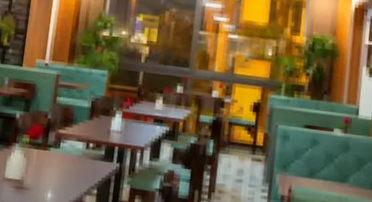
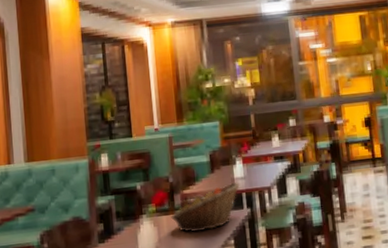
fruit basket: none [42,133,115,174] -> present [171,182,240,233]

